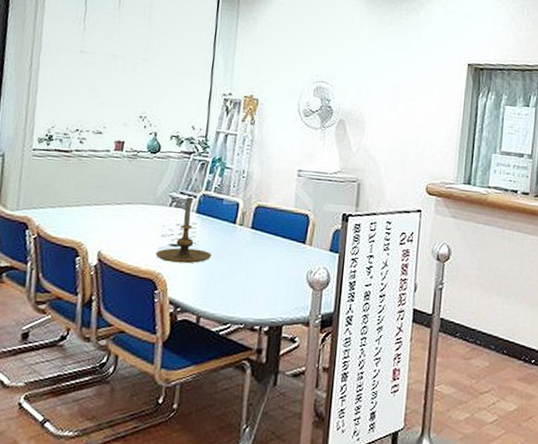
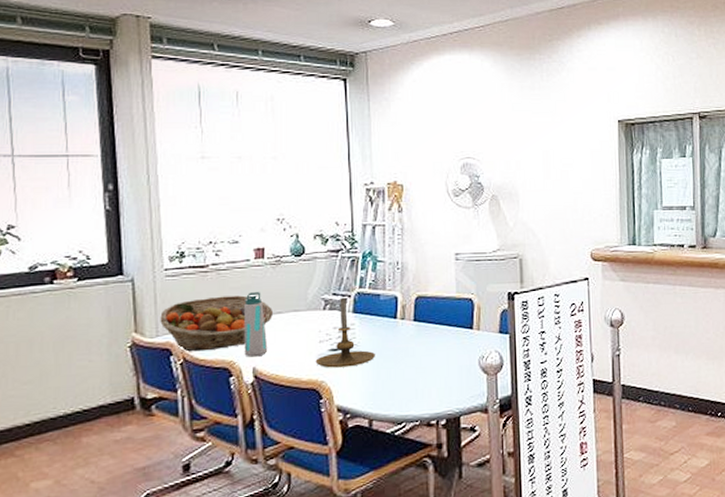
fruit basket: none [22,180,125,230] -> present [160,295,274,352]
water bottle: none [92,181,116,242] -> present [244,292,268,357]

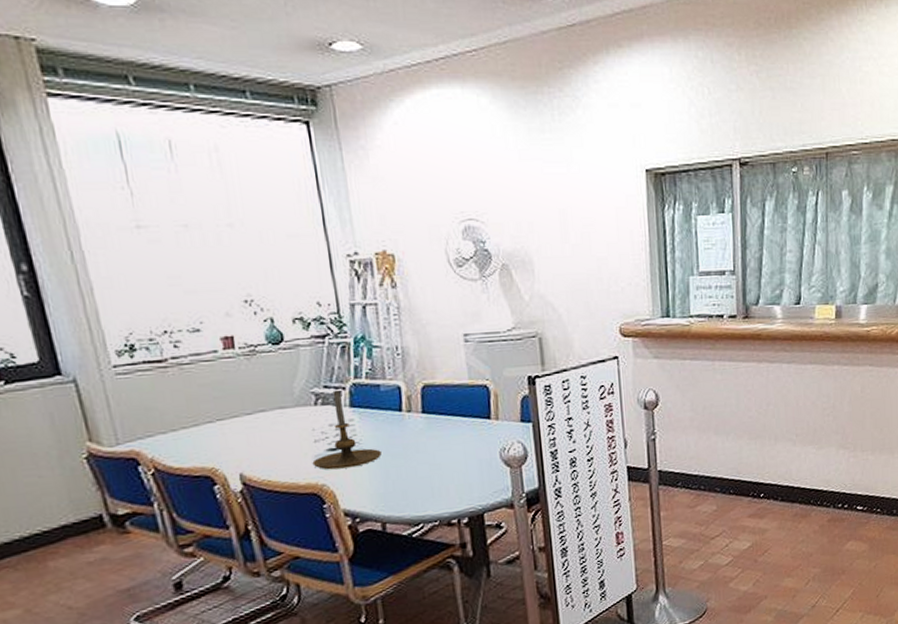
fruit basket: present [160,295,274,352] -> none [117,393,256,460]
water bottle: present [244,292,268,357] -> none [218,388,255,463]

